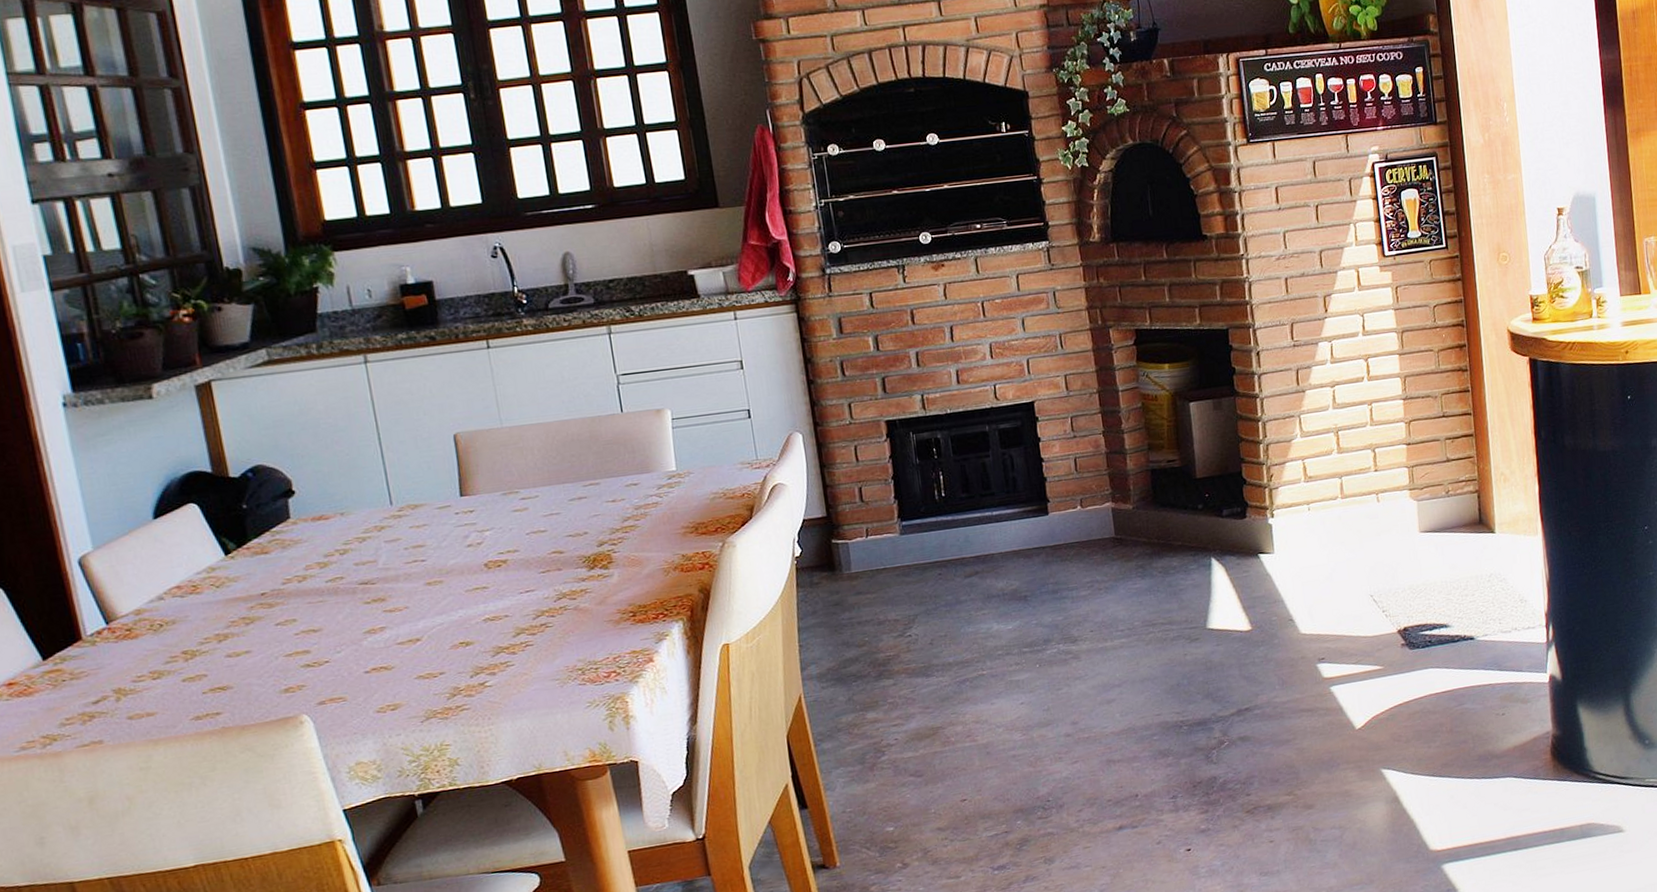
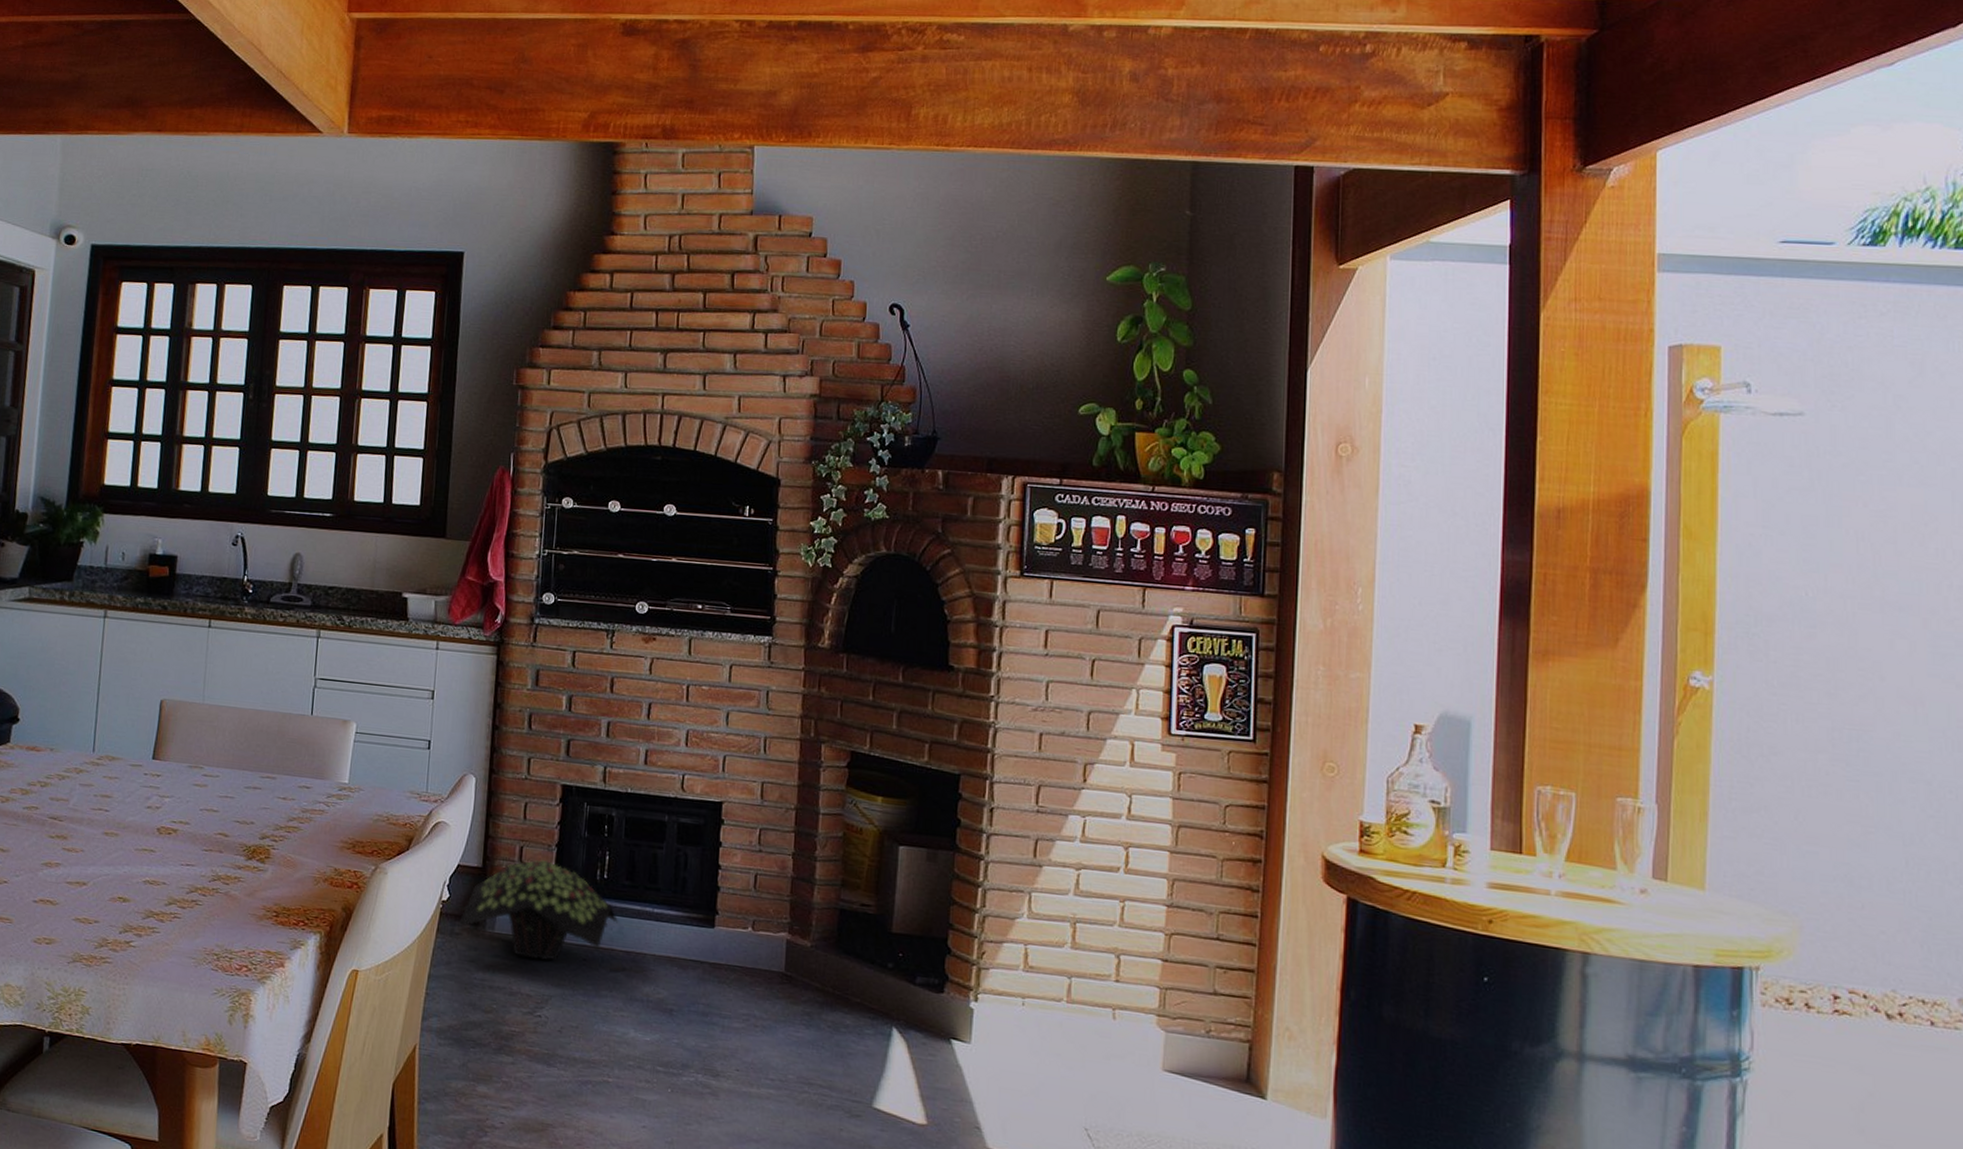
umbrella: none [815,494,964,588] -> present [458,860,619,961]

